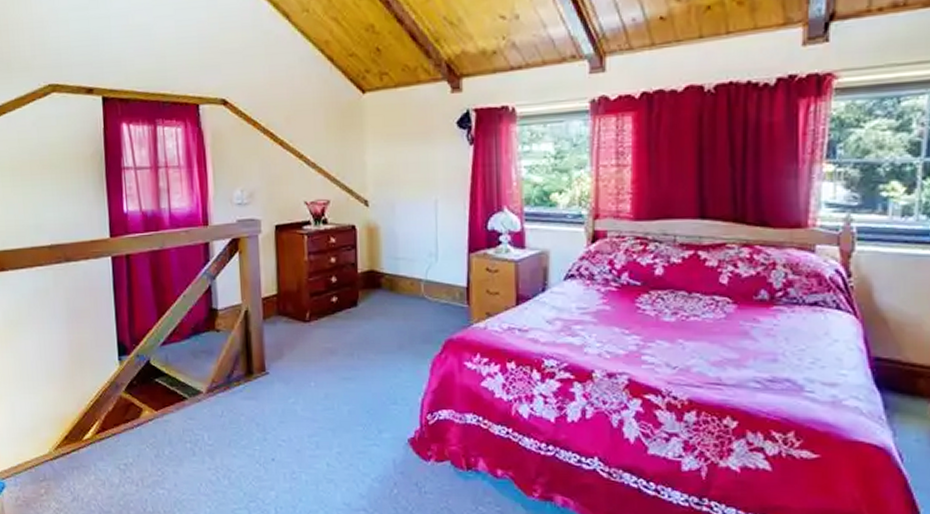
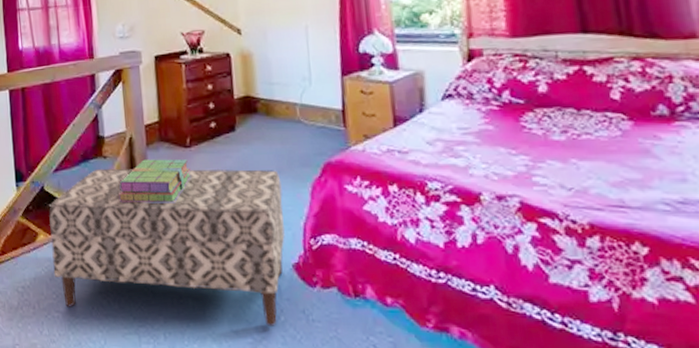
bench: none [155,342,402,499] -> present [49,168,285,326]
stack of books: none [231,333,310,379] -> present [118,159,191,203]

